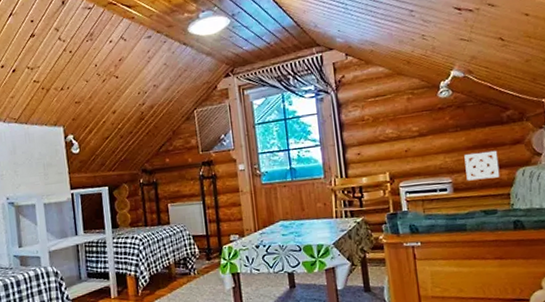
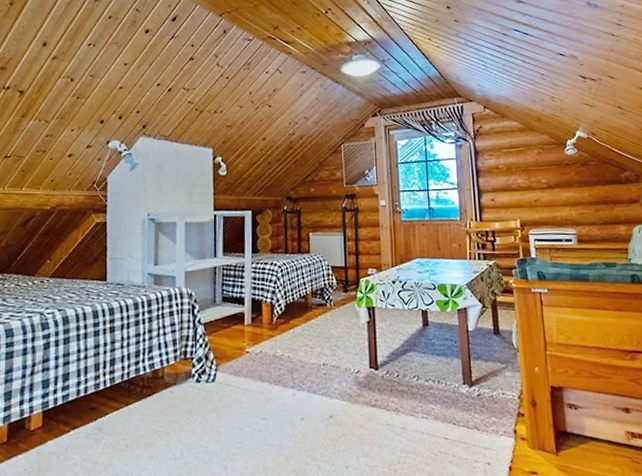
wall ornament: present [464,150,500,181] -> none [587,207,619,234]

